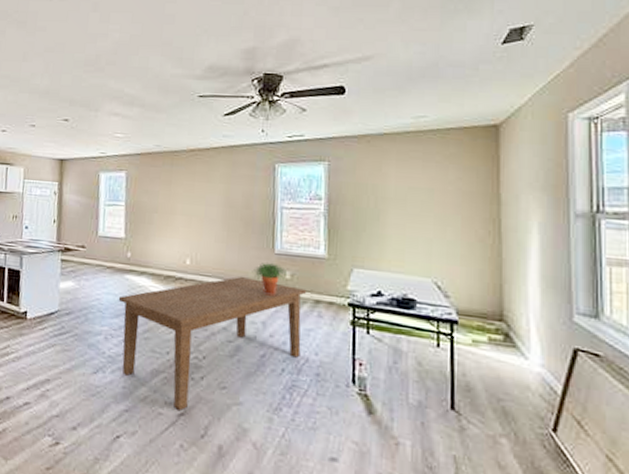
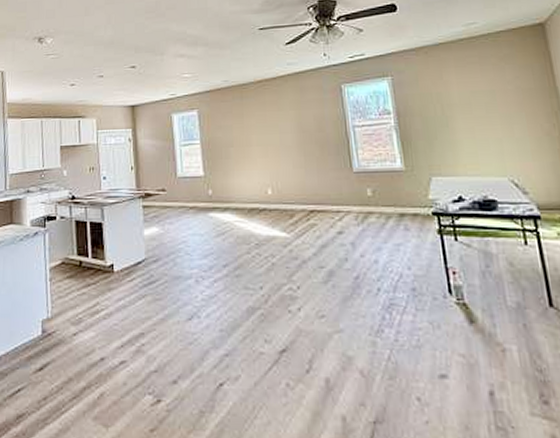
dining table: present [118,276,306,410] -> none [204,199,394,346]
potted plant: present [252,262,288,296] -> none [333,181,369,215]

